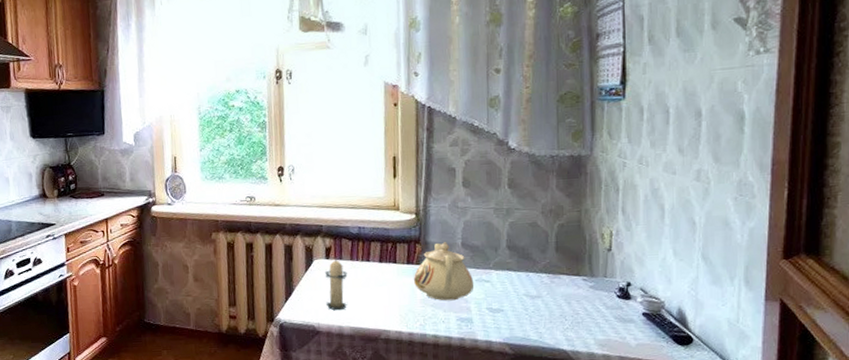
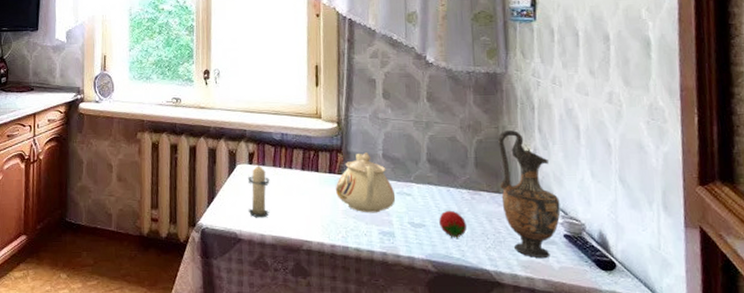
fruit: none [517,294,546,322] -> present [439,210,468,240]
vase: none [580,213,640,337] -> present [498,130,561,259]

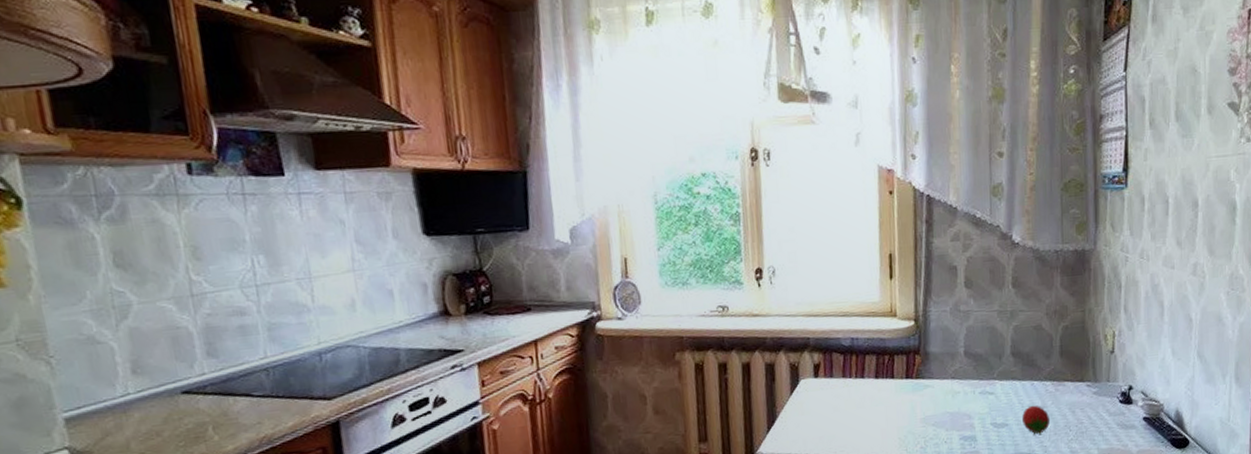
candle: present [247,164,270,218] -> none [813,377,839,438]
teapot: present [335,152,396,213] -> none [912,351,978,419]
vase: present [498,130,561,259] -> none [1084,312,1141,445]

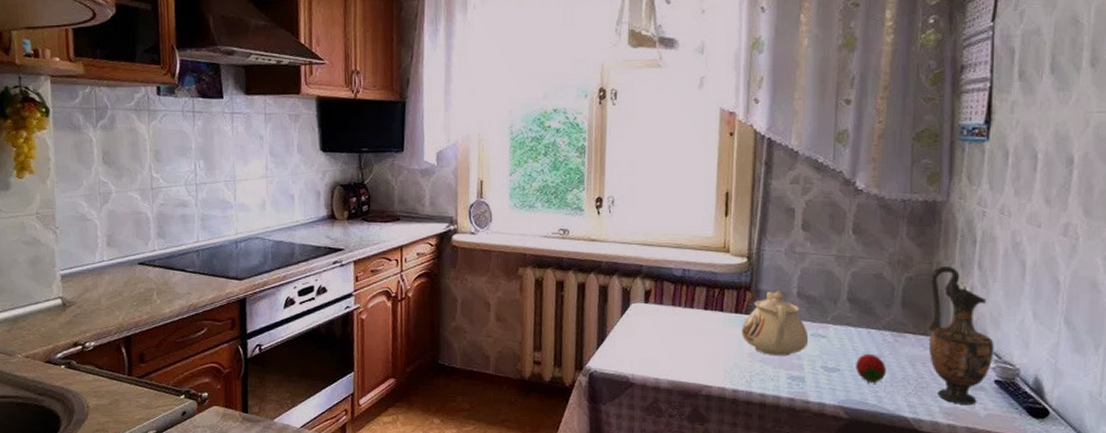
teapot: none [912,351,978,419] -> present [741,290,809,357]
vase: none [1084,312,1141,445] -> present [928,266,994,406]

